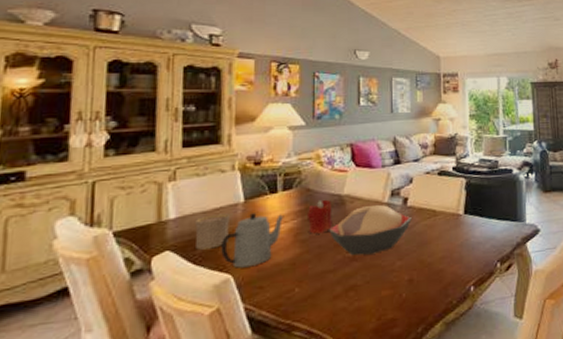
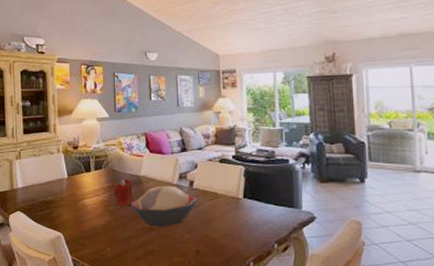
cup: present [195,213,229,250] -> none [35,186,58,212]
teapot: present [221,213,284,268] -> none [54,187,97,229]

